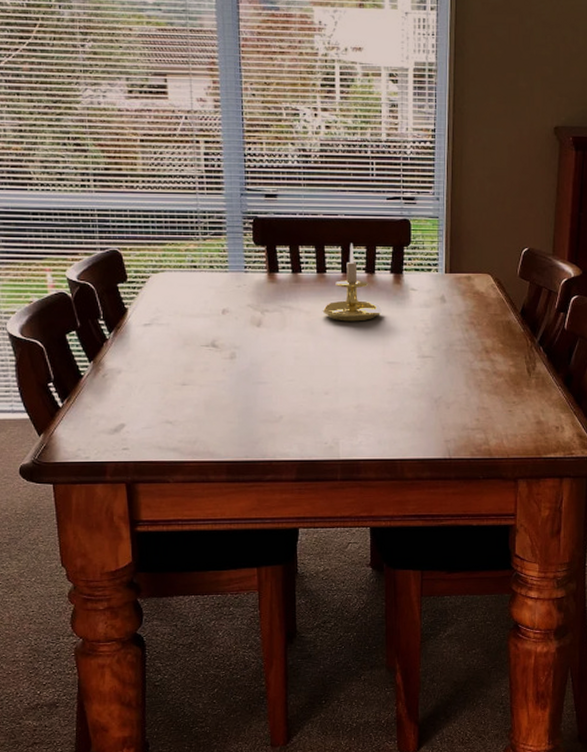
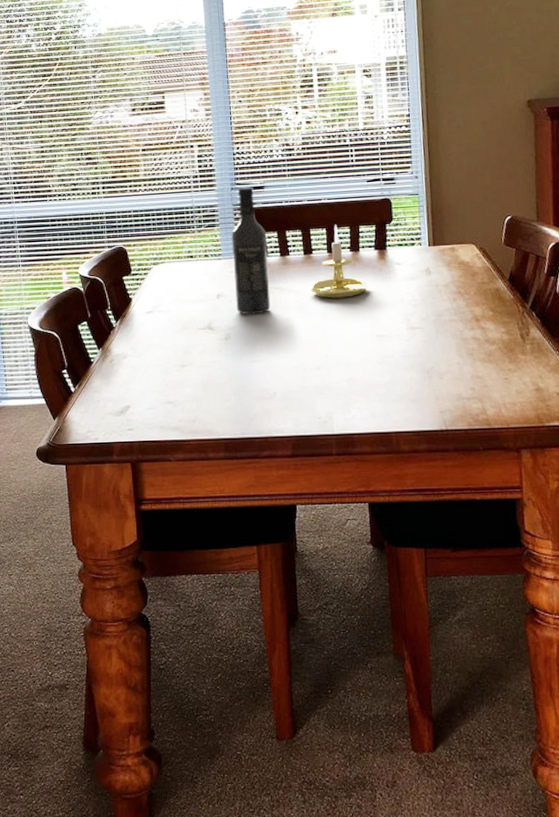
wine bottle: none [240,194,280,334] -> present [231,187,271,315]

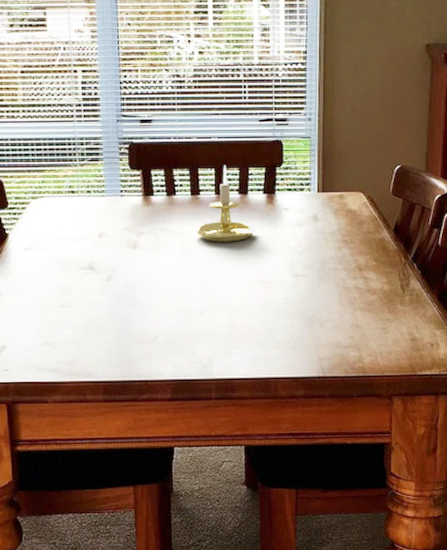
wine bottle: present [231,187,271,315] -> none [116,120,155,256]

